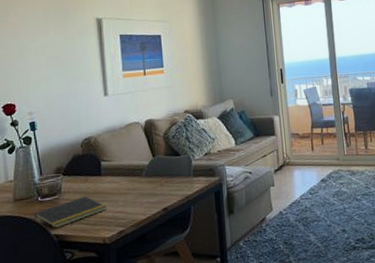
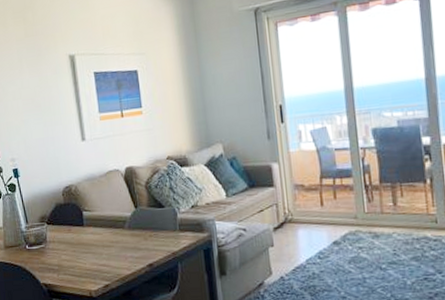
notepad: present [34,196,107,229] -> none [23,246,91,278]

